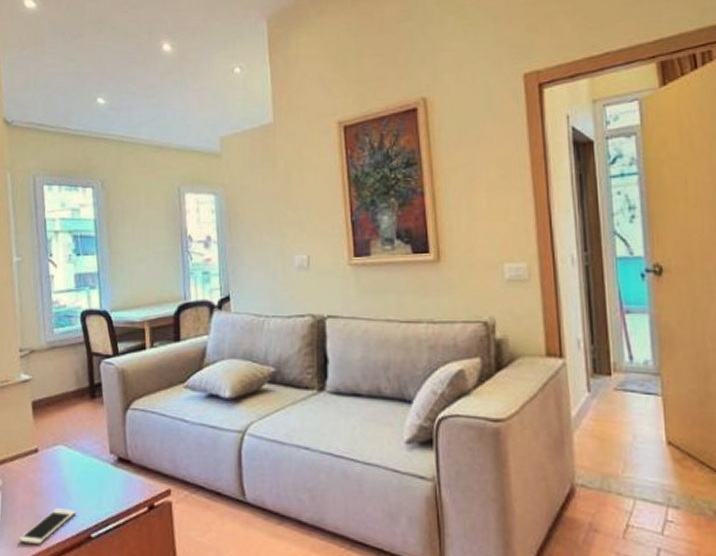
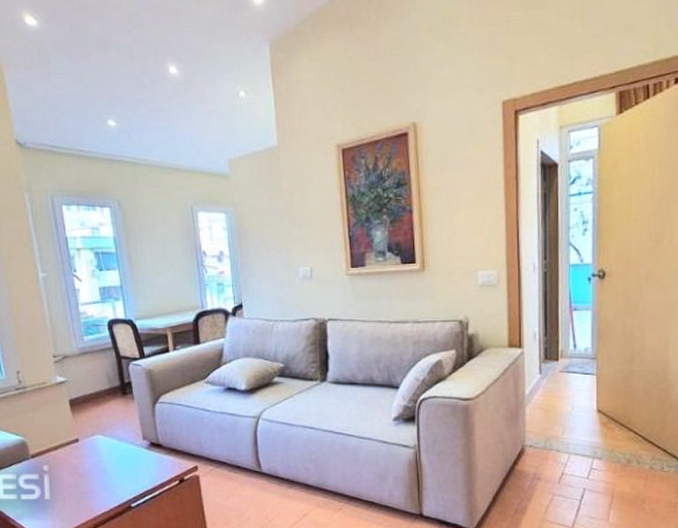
cell phone: present [18,508,76,545] -> none [67,486,117,516]

